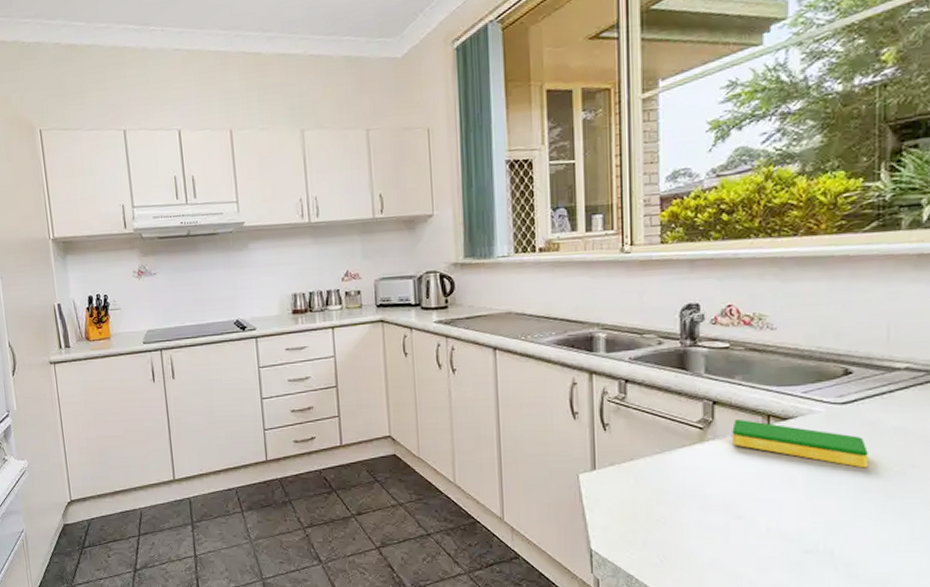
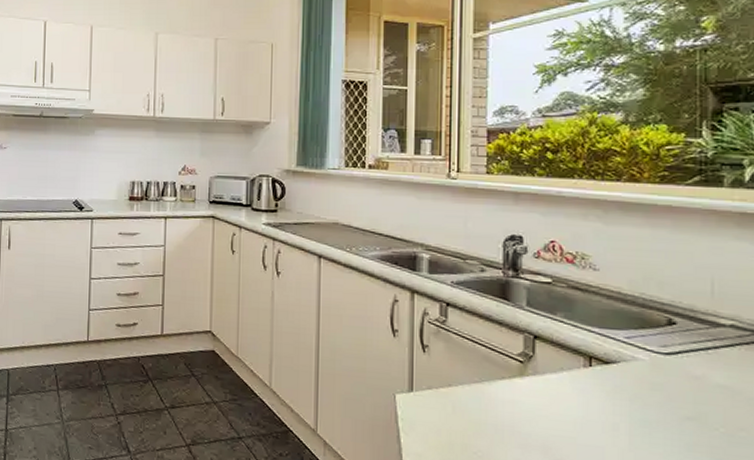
dish sponge: present [732,418,868,468] -> none [553,356,693,425]

